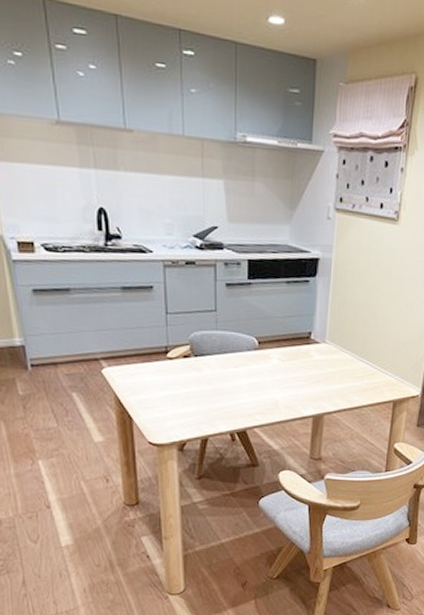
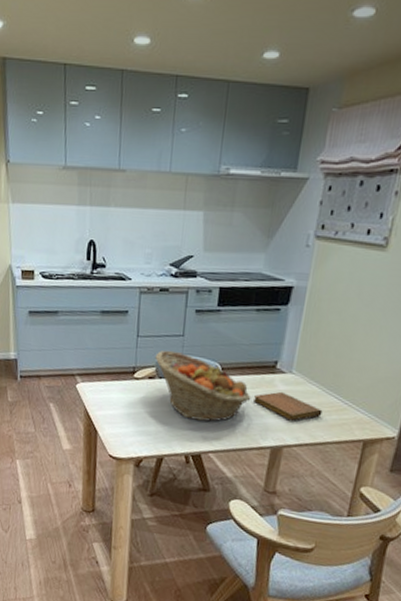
fruit basket: none [188,326,290,397] -> present [155,350,251,422]
notebook: none [293,361,356,389] -> present [254,391,323,421]

